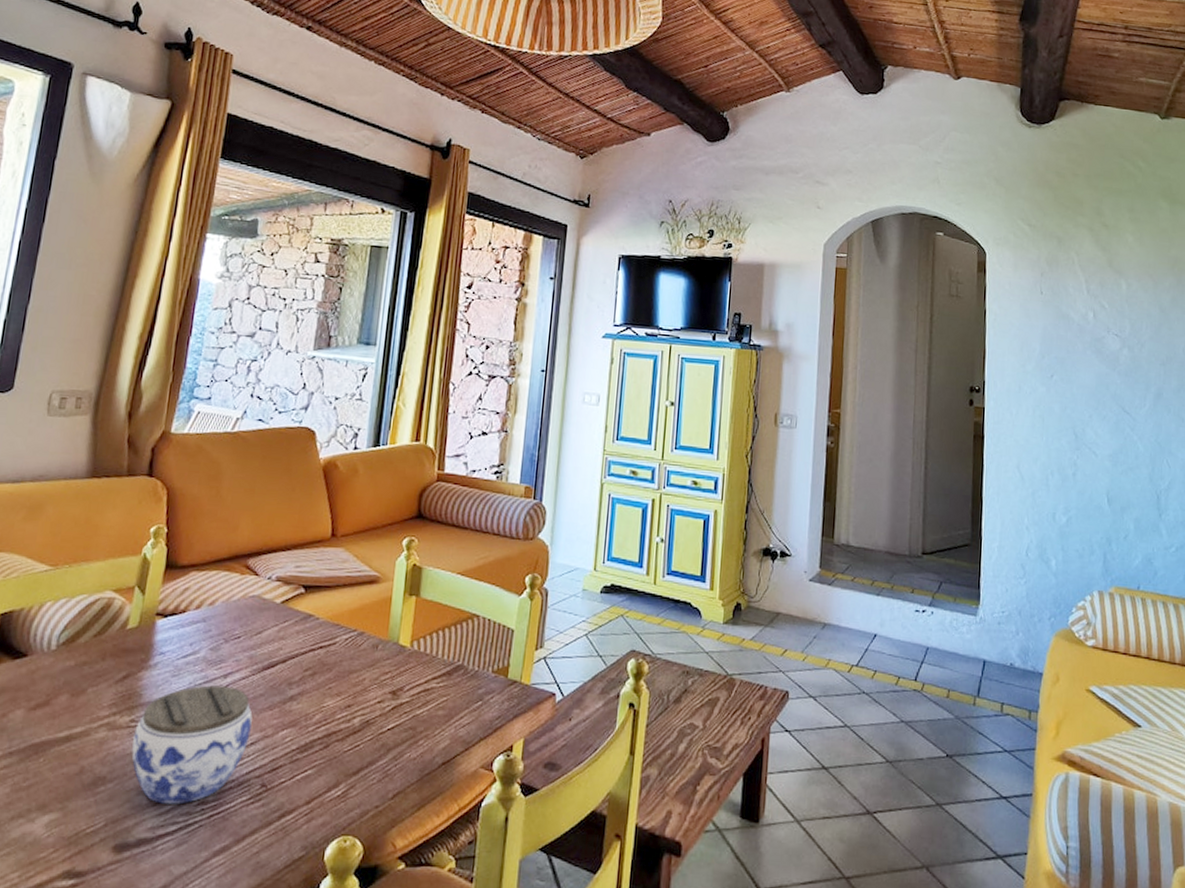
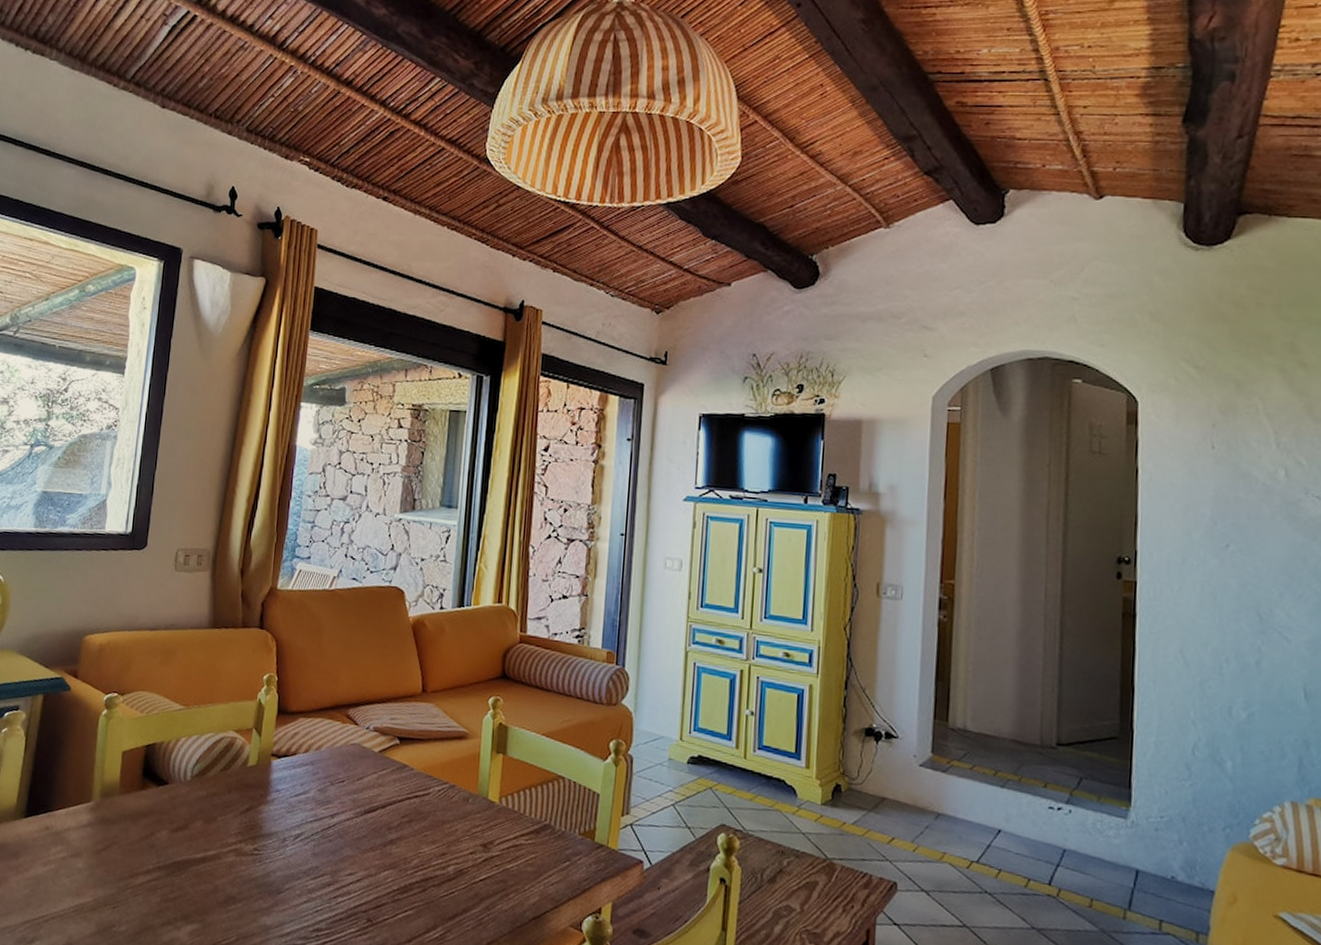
jar: present [131,685,253,805] -> none [256,823,357,929]

